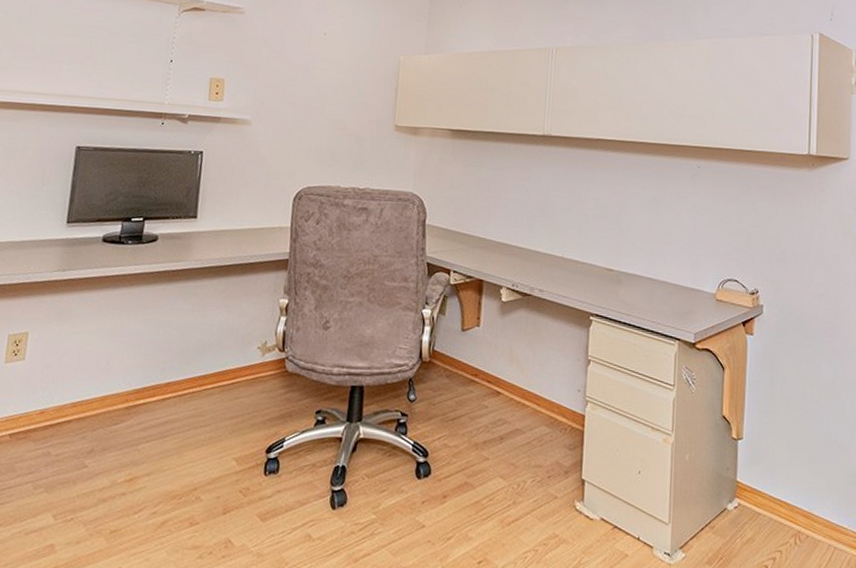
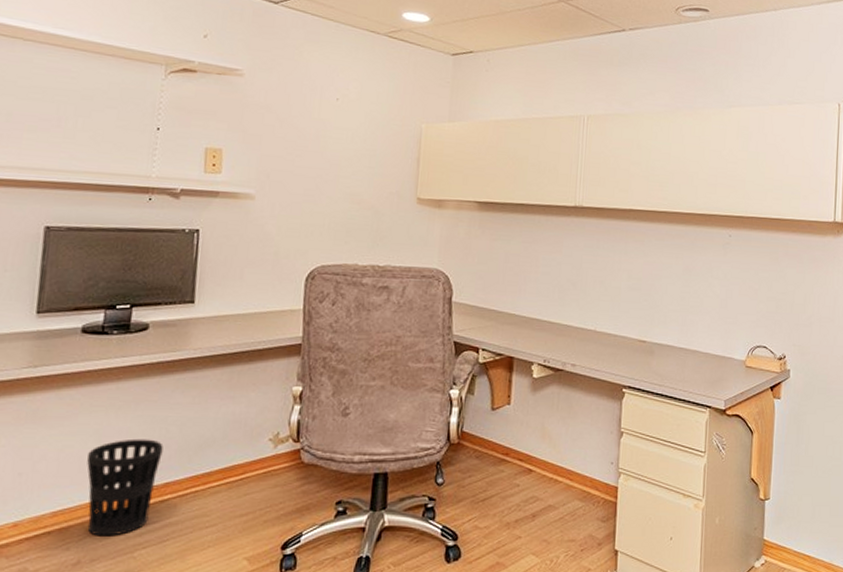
wastebasket: none [101,340,167,429] -> present [87,438,163,536]

